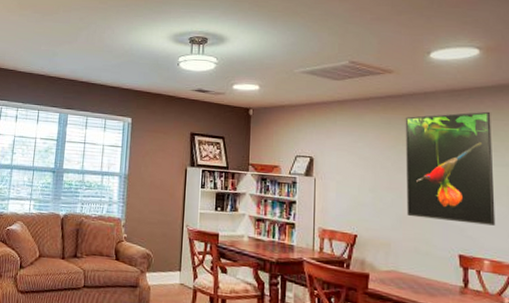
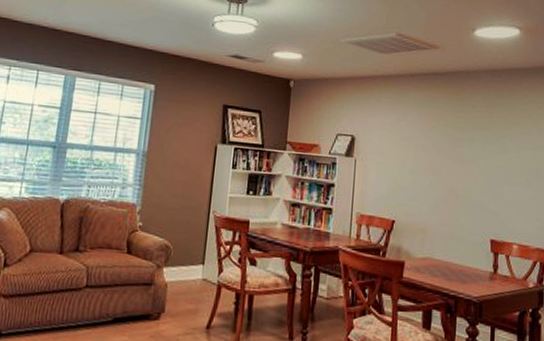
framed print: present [405,111,496,226] -> none [444,93,527,210]

